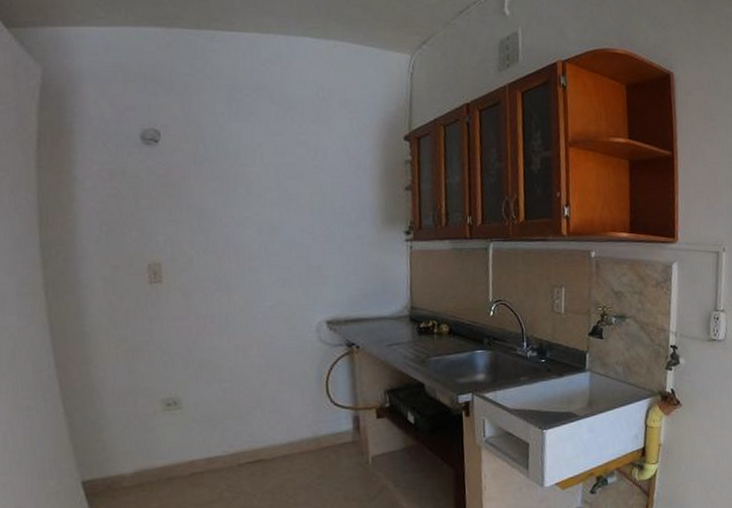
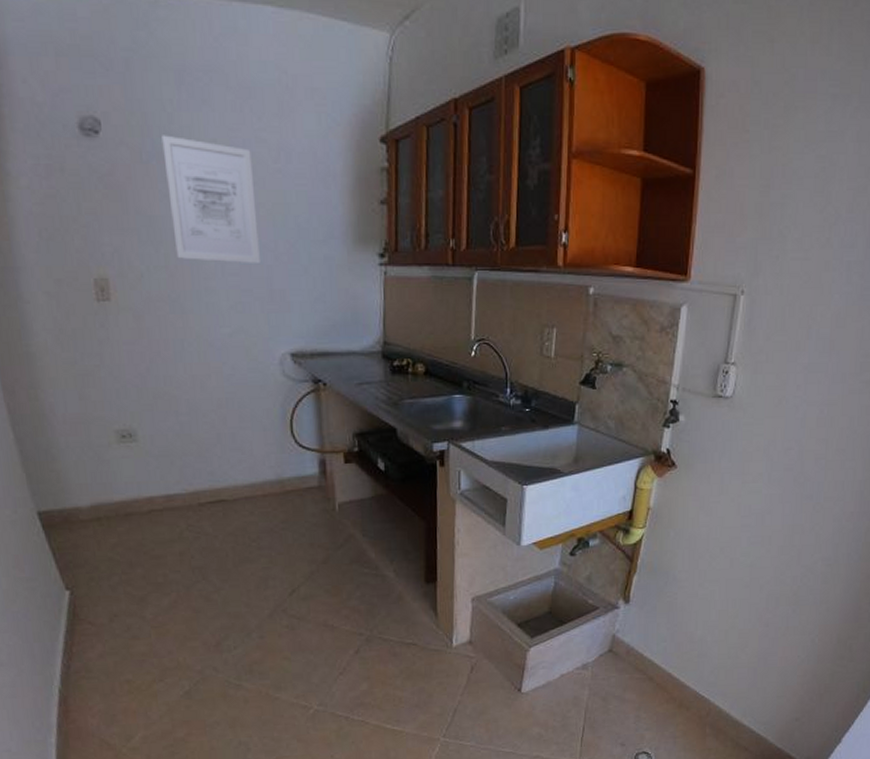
wall art: none [213,141,299,245] -> present [161,135,260,265]

